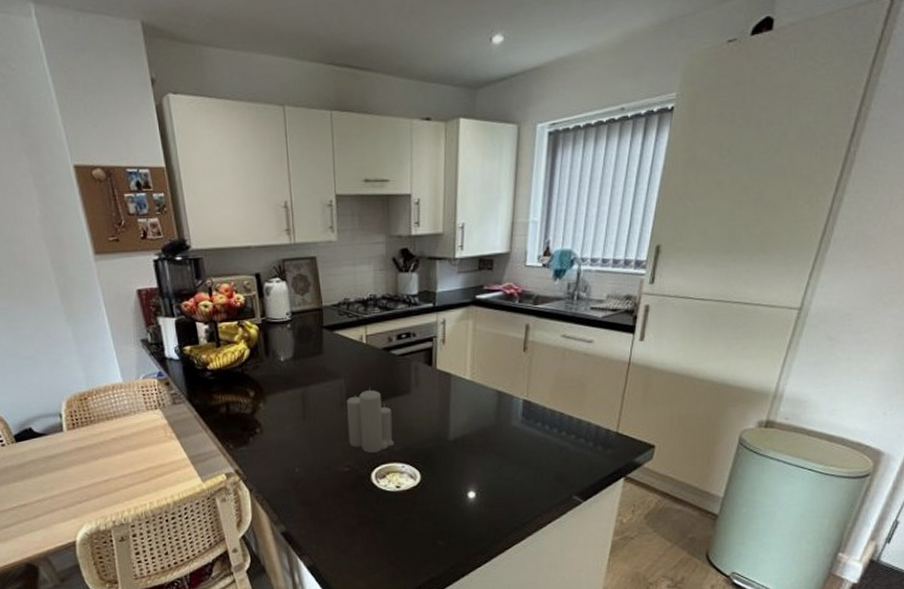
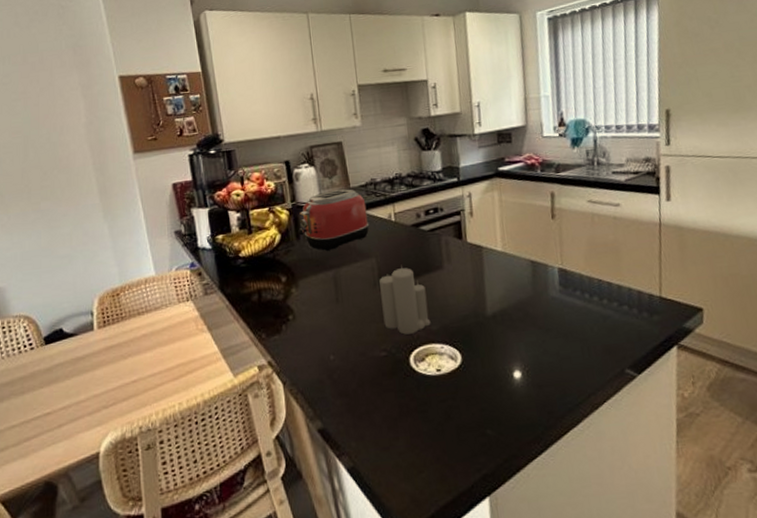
toaster: none [268,306,340,369] -> present [298,188,370,251]

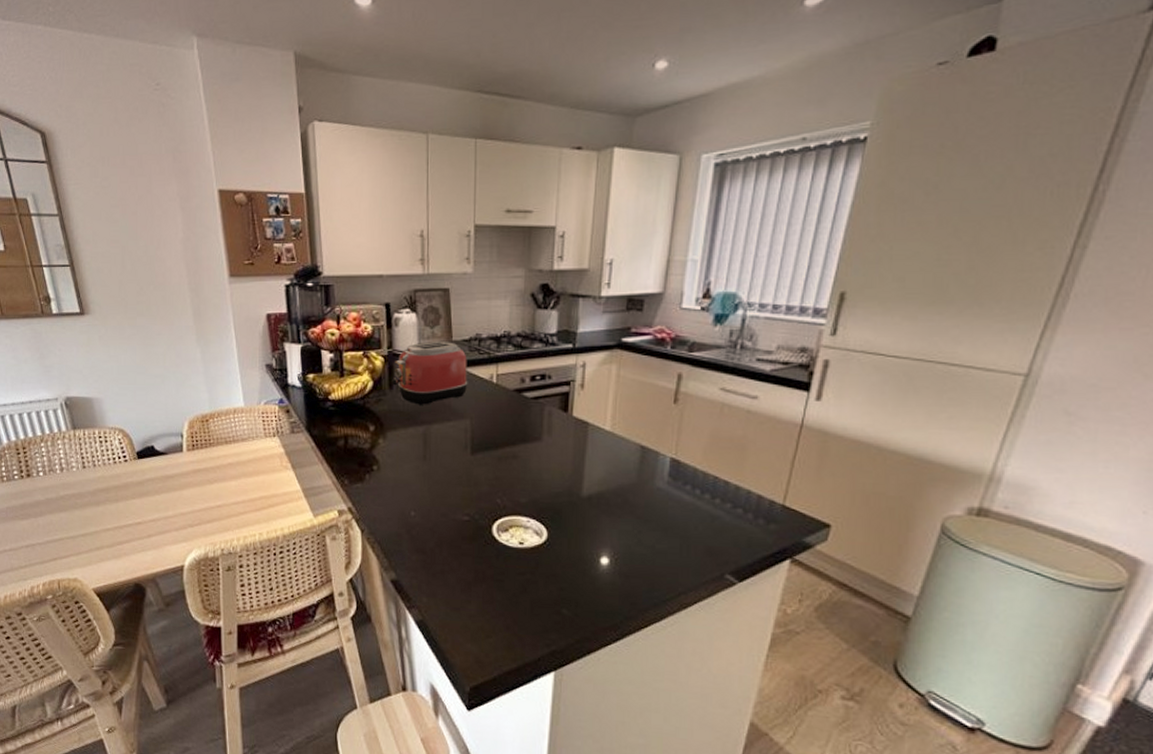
candle: present [379,264,431,335] -> none [470,430,520,503]

